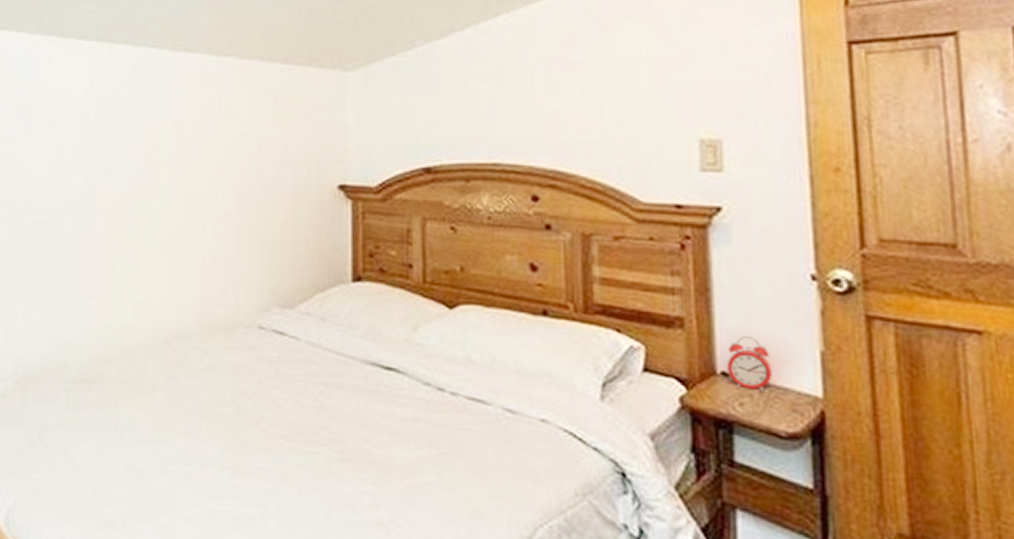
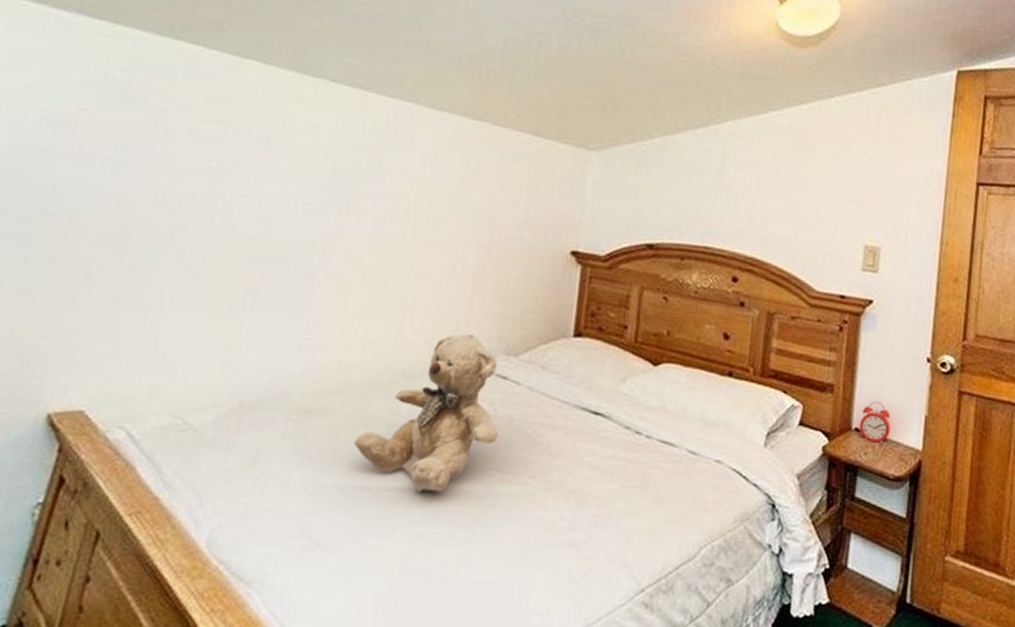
teddy bear: none [134,286,282,466] -> present [354,333,499,493]

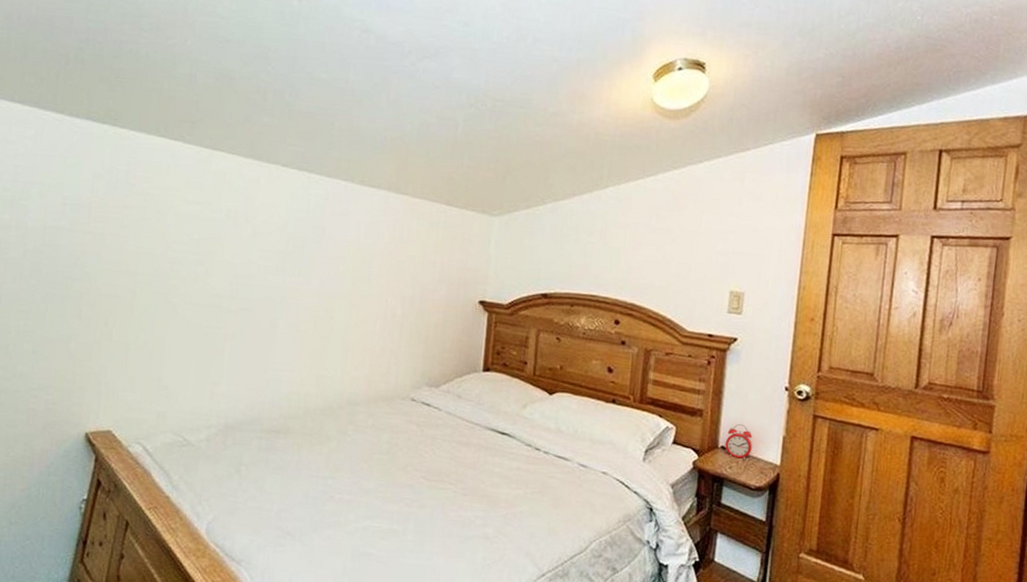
teddy bear: present [354,333,499,493] -> none [312,369,425,495]

